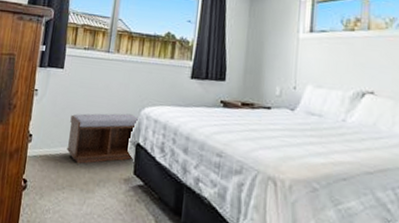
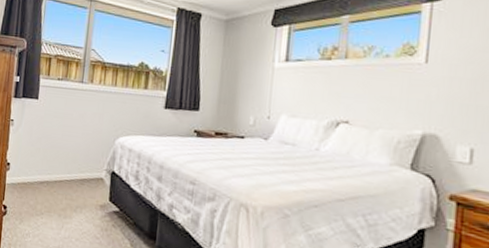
bench: present [66,113,141,164] -> none [44,142,115,191]

